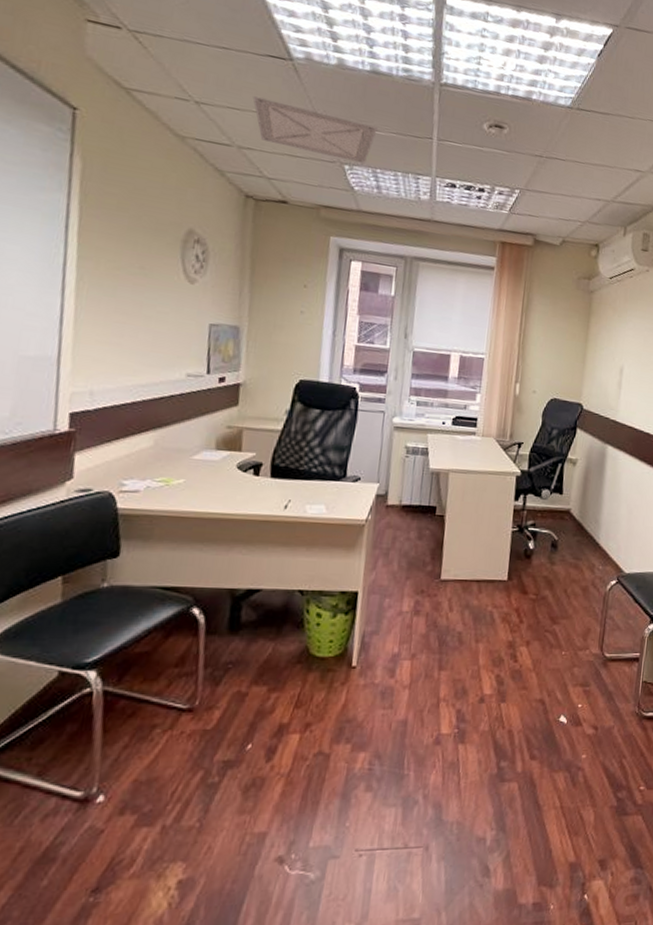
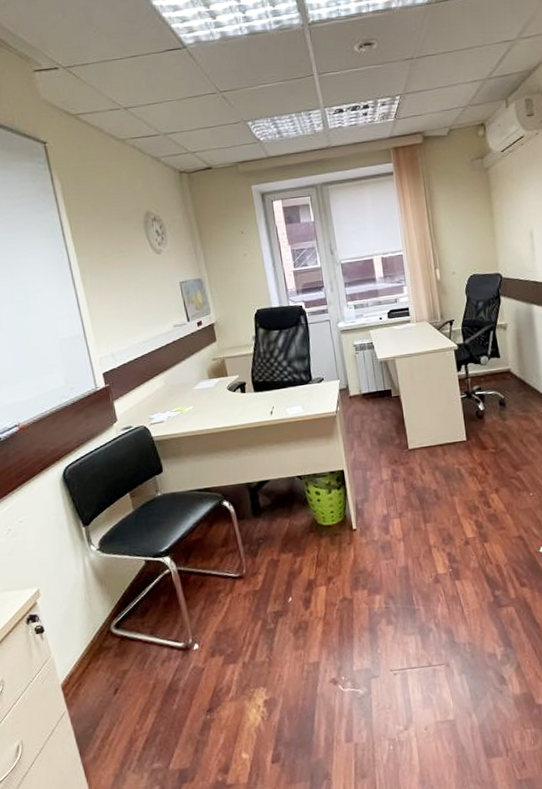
ceiling vent: present [253,96,378,164] -> none [164,81,267,123]

